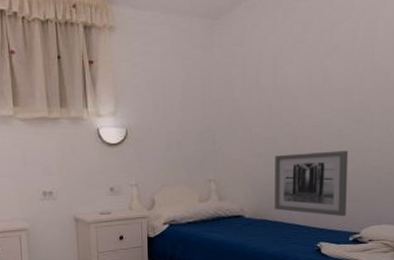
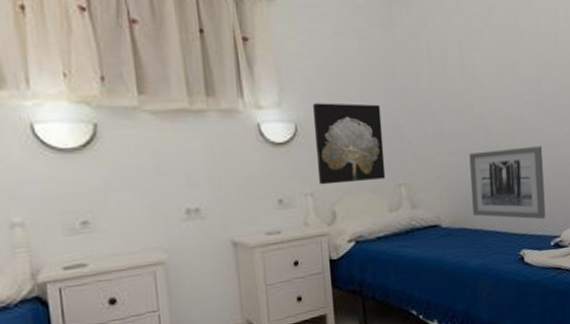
wall art: none [140,112,198,178] -> present [312,103,386,185]

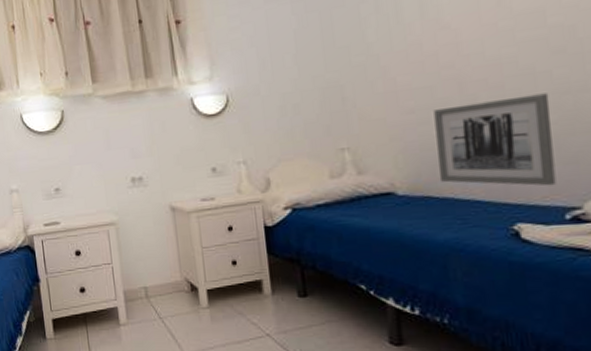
wall art: present [312,103,386,185] -> none [243,66,326,153]

